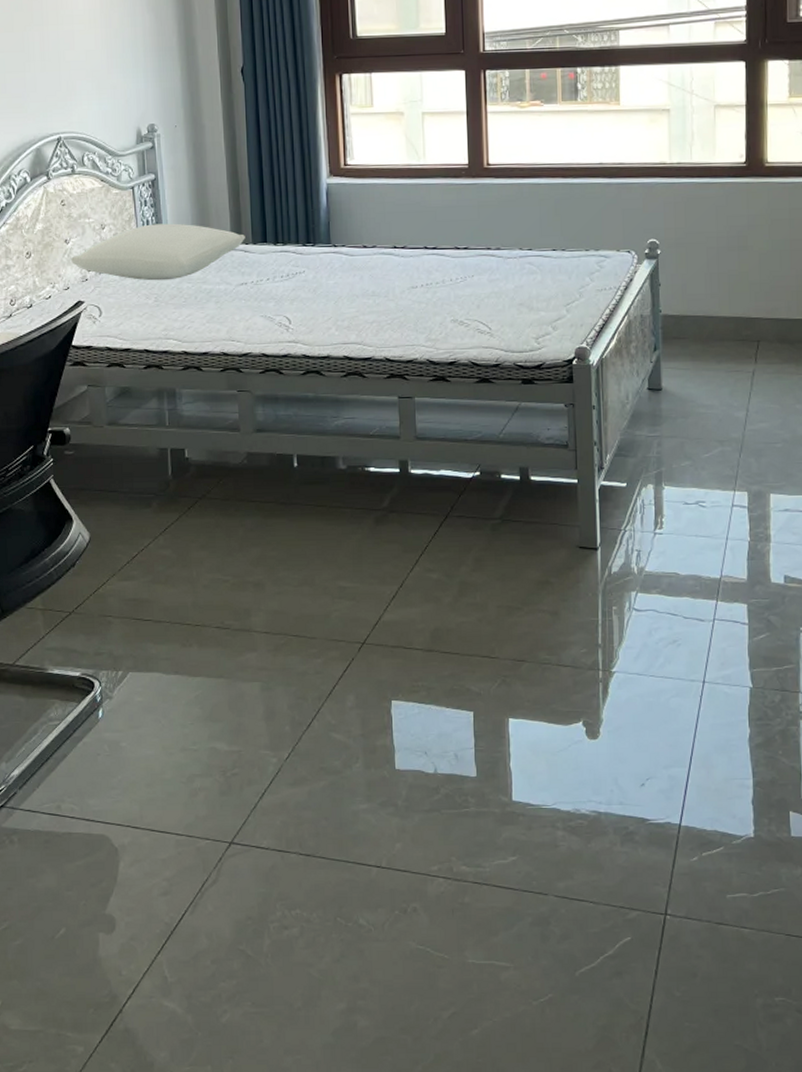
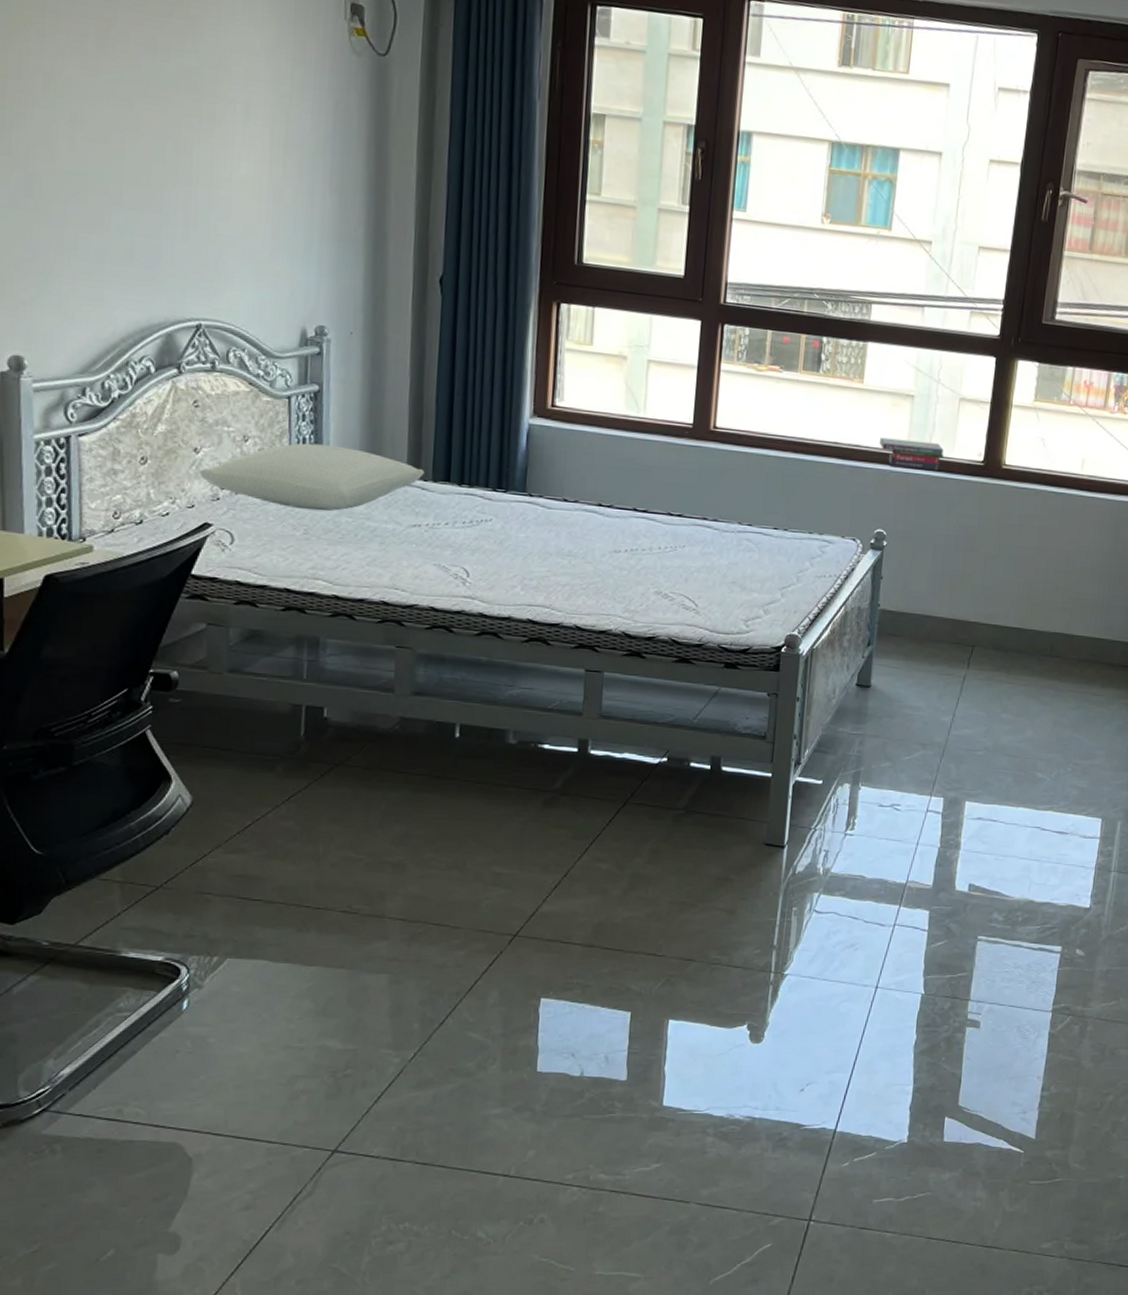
books: none [641,150,705,179] -> present [879,437,944,471]

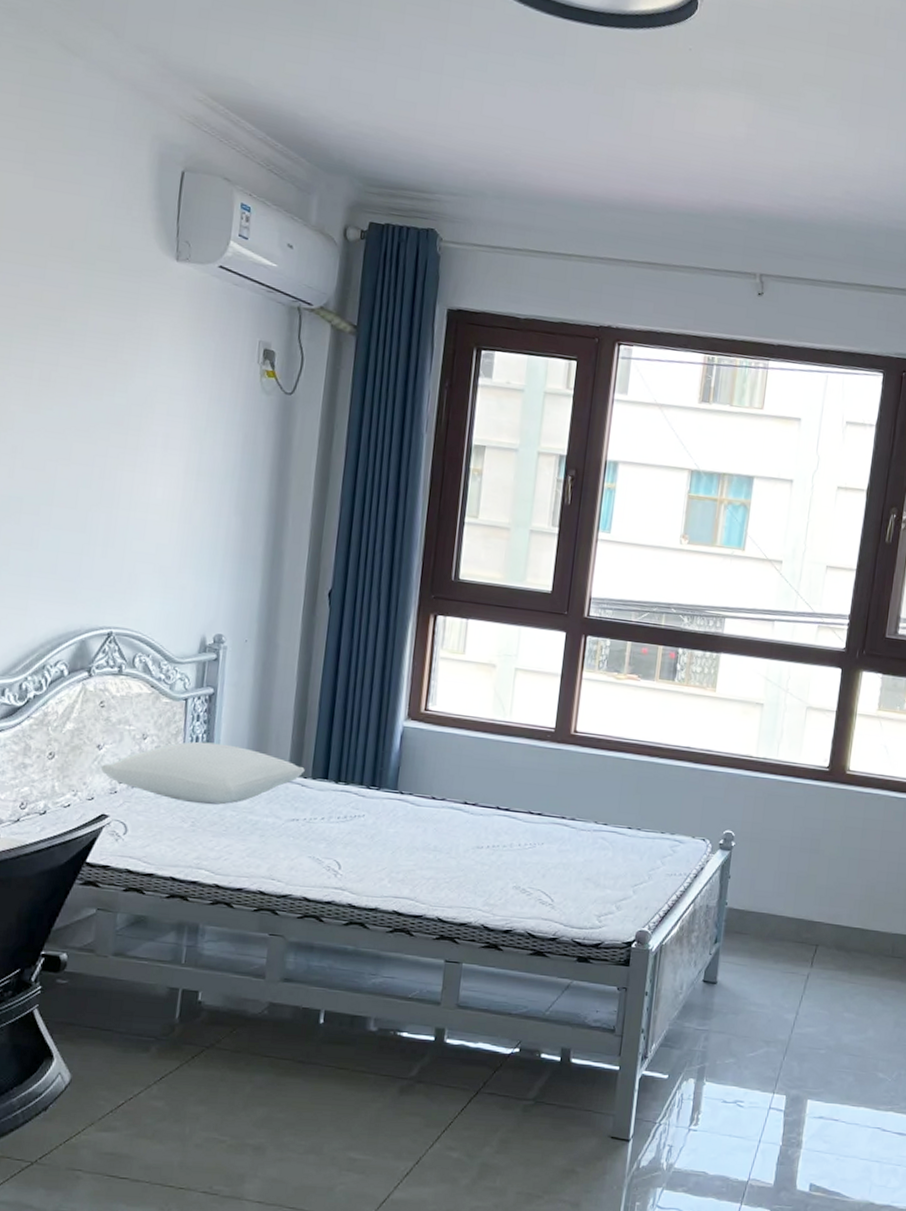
books: present [879,437,944,471] -> none [729,743,791,776]

